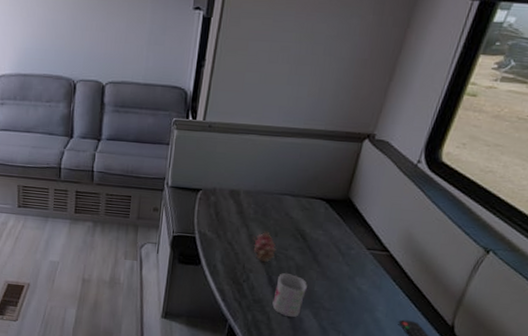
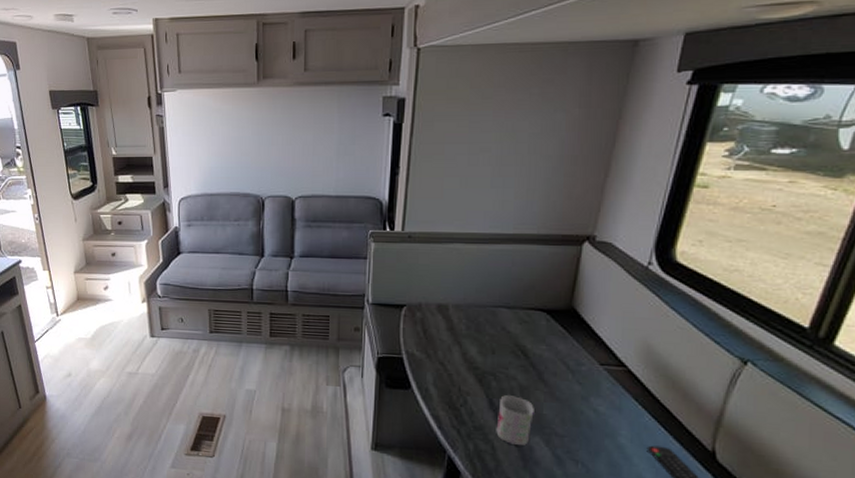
fruit: present [253,231,276,263] -> none [467,348,495,384]

